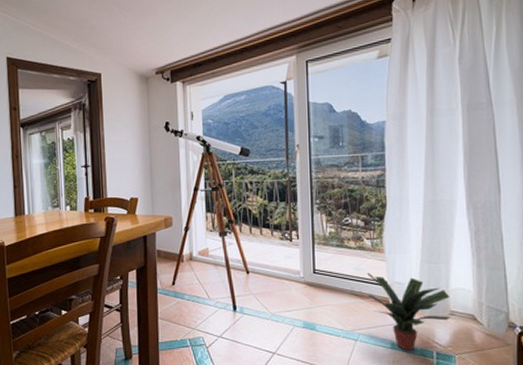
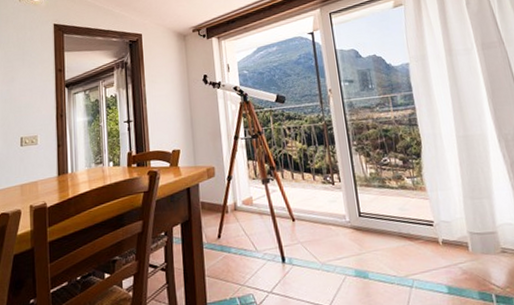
potted plant: present [367,272,450,351] -> none [412,212,503,296]

